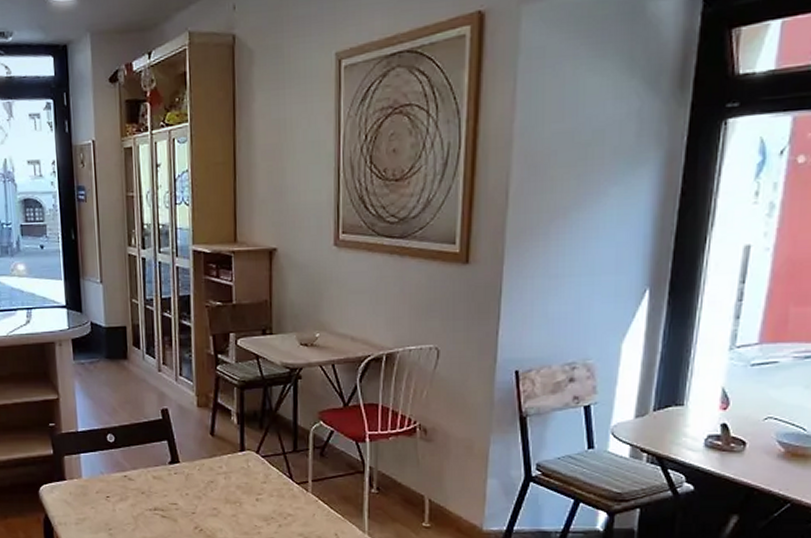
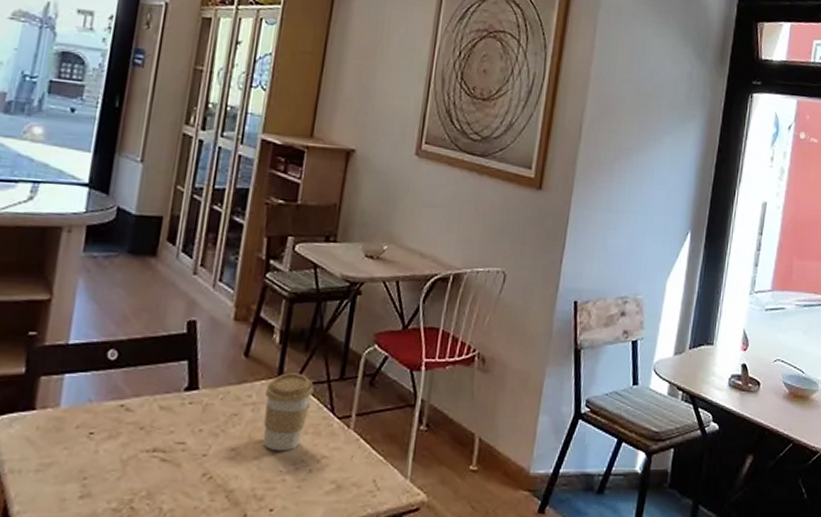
coffee cup: none [232,448,273,511] -> present [263,373,314,452]

